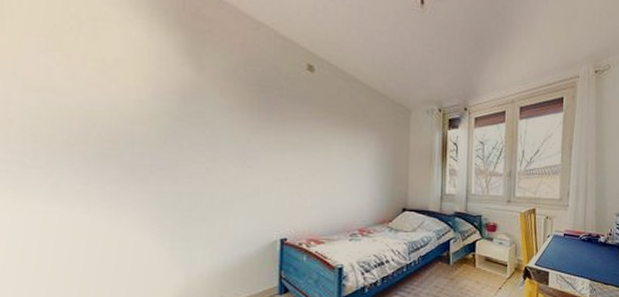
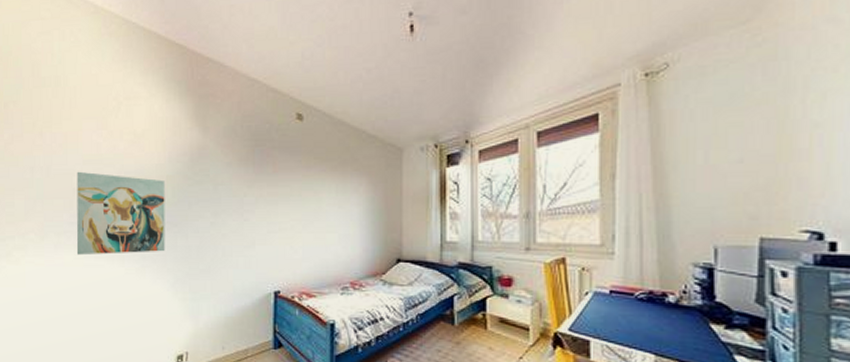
wall art: none [14,98,148,200] -> present [76,171,165,256]

